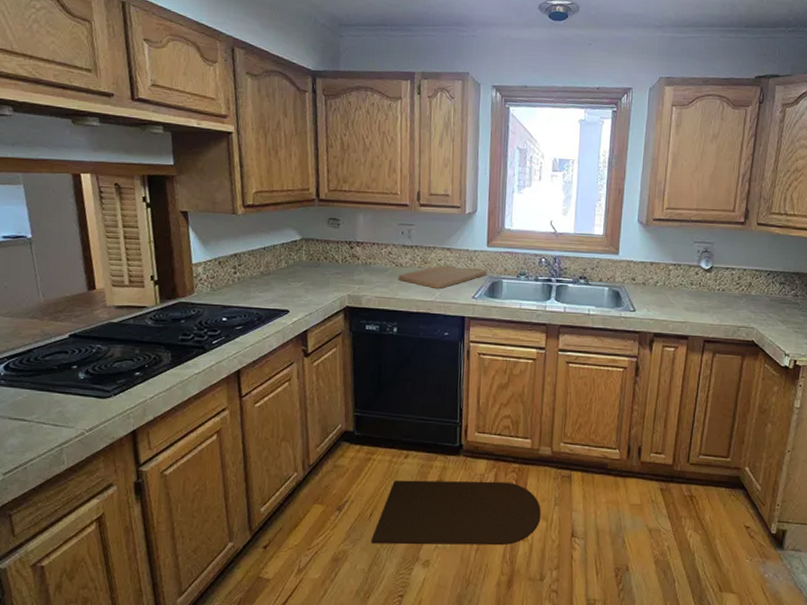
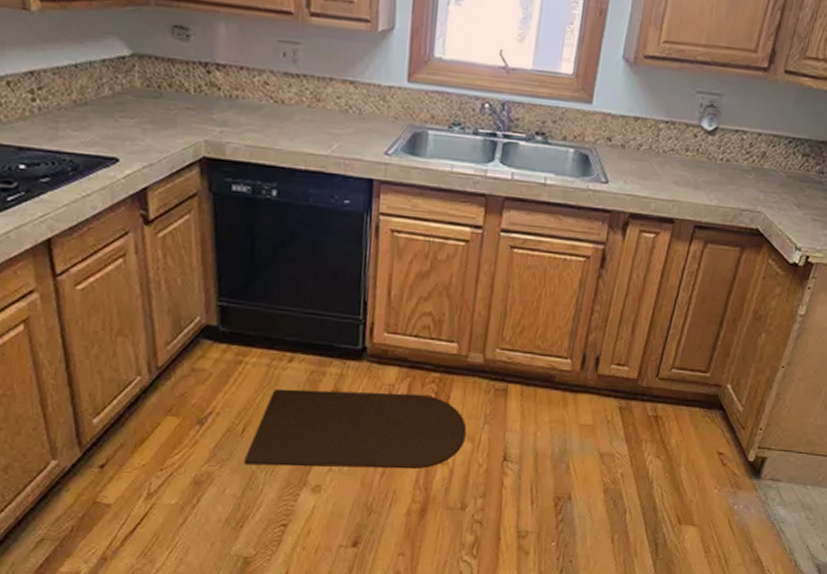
cutting board: present [398,264,487,290] -> none [278,103,407,140]

